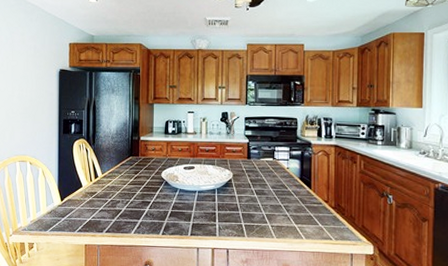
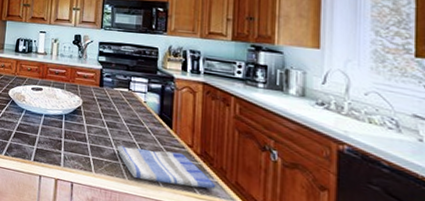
dish towel: none [265,208,347,236] -> present [116,145,216,189]

